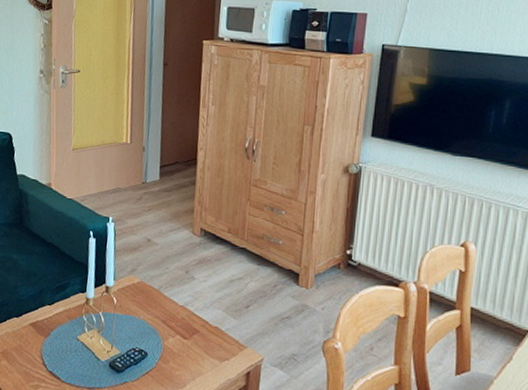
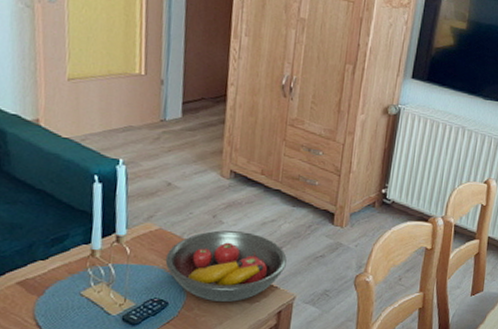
fruit bowl: none [145,285,254,358] -> present [165,230,287,303]

